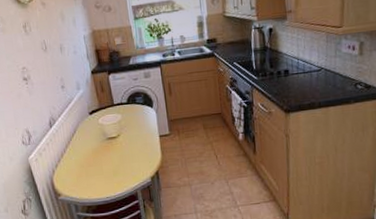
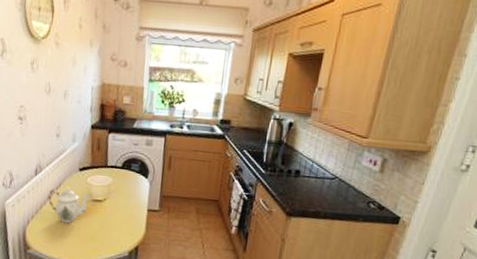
teapot: none [66,131,104,165] -> present [48,187,89,224]

